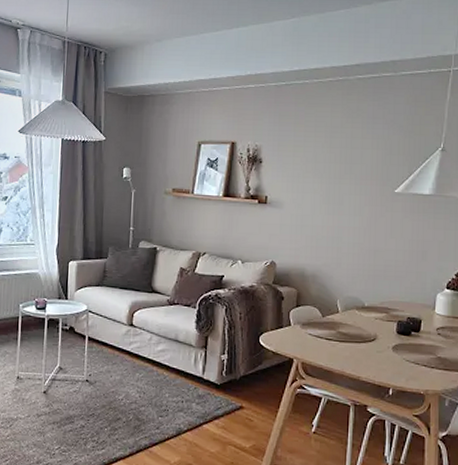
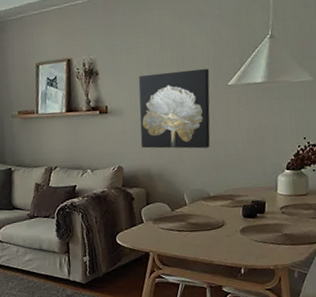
wall art: none [297,169,377,255] -> present [138,68,211,149]

